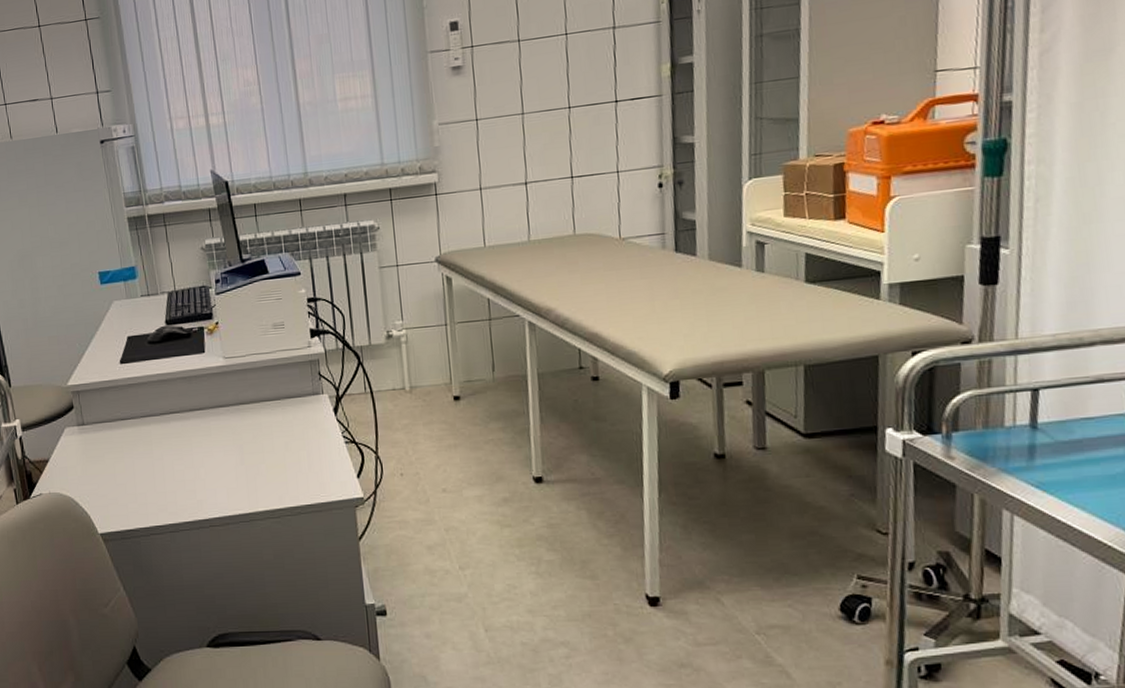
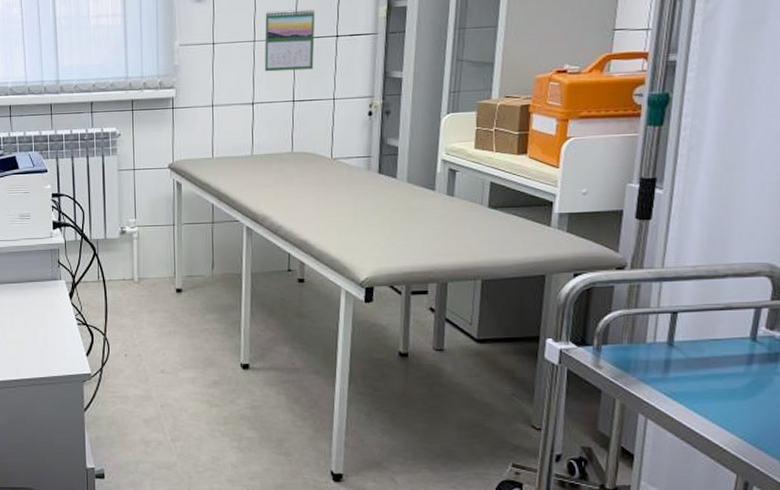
calendar: none [532,73,592,147] -> present [264,8,315,72]

